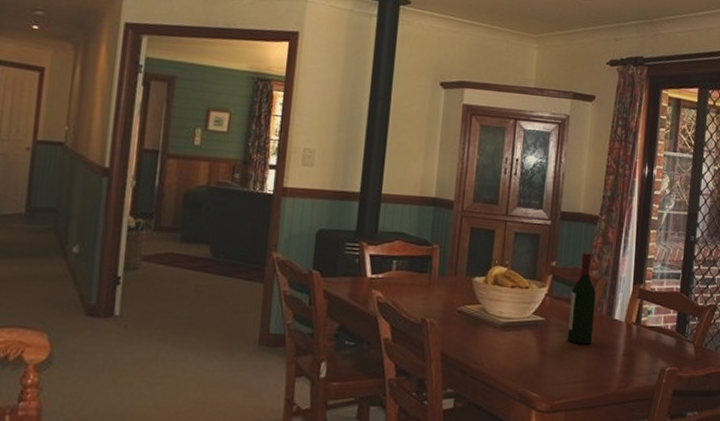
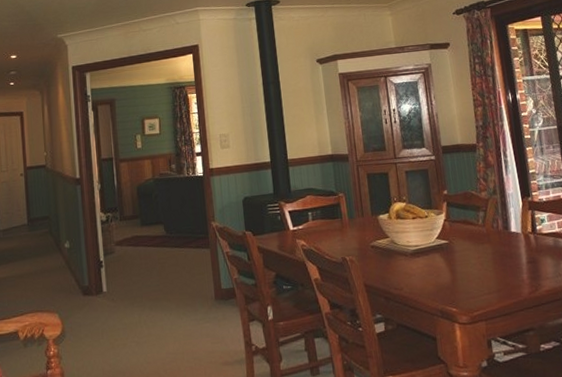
wine bottle: present [568,253,596,344] -> none [466,178,496,259]

